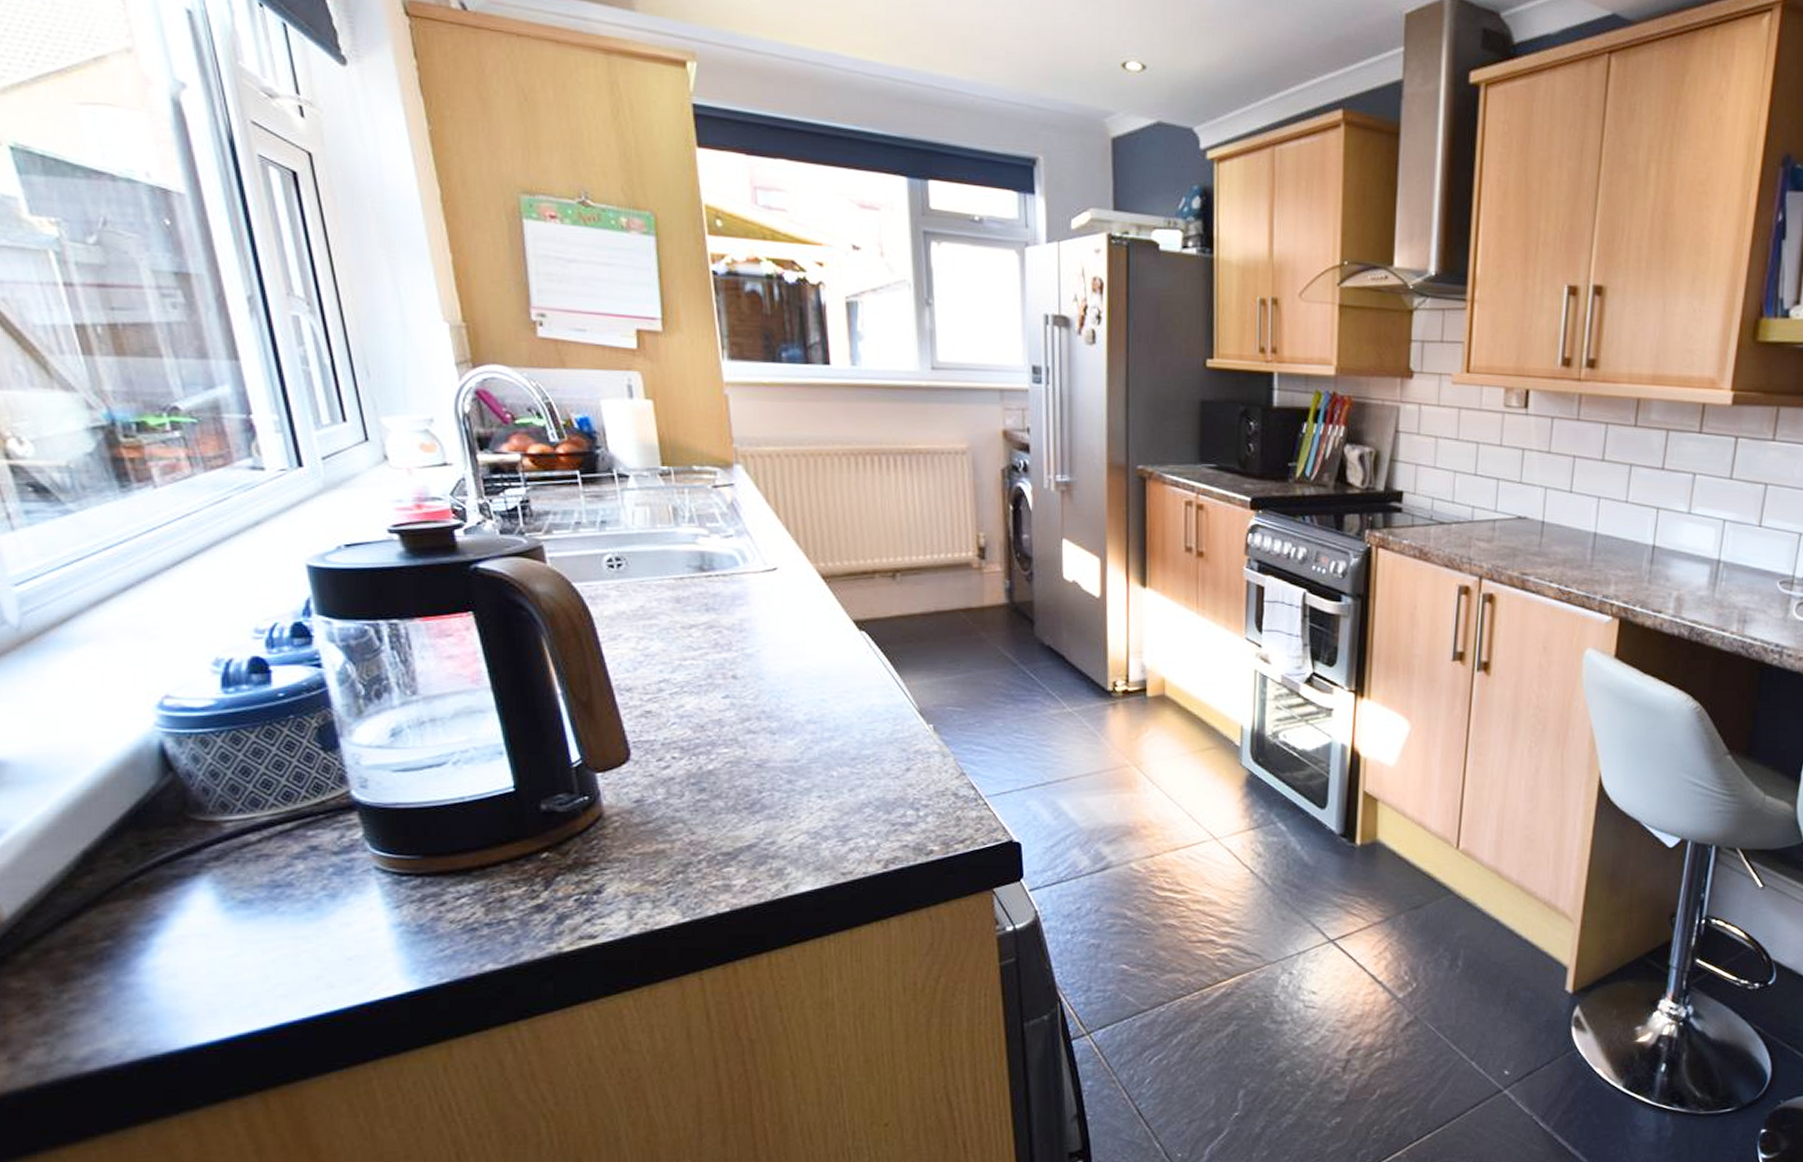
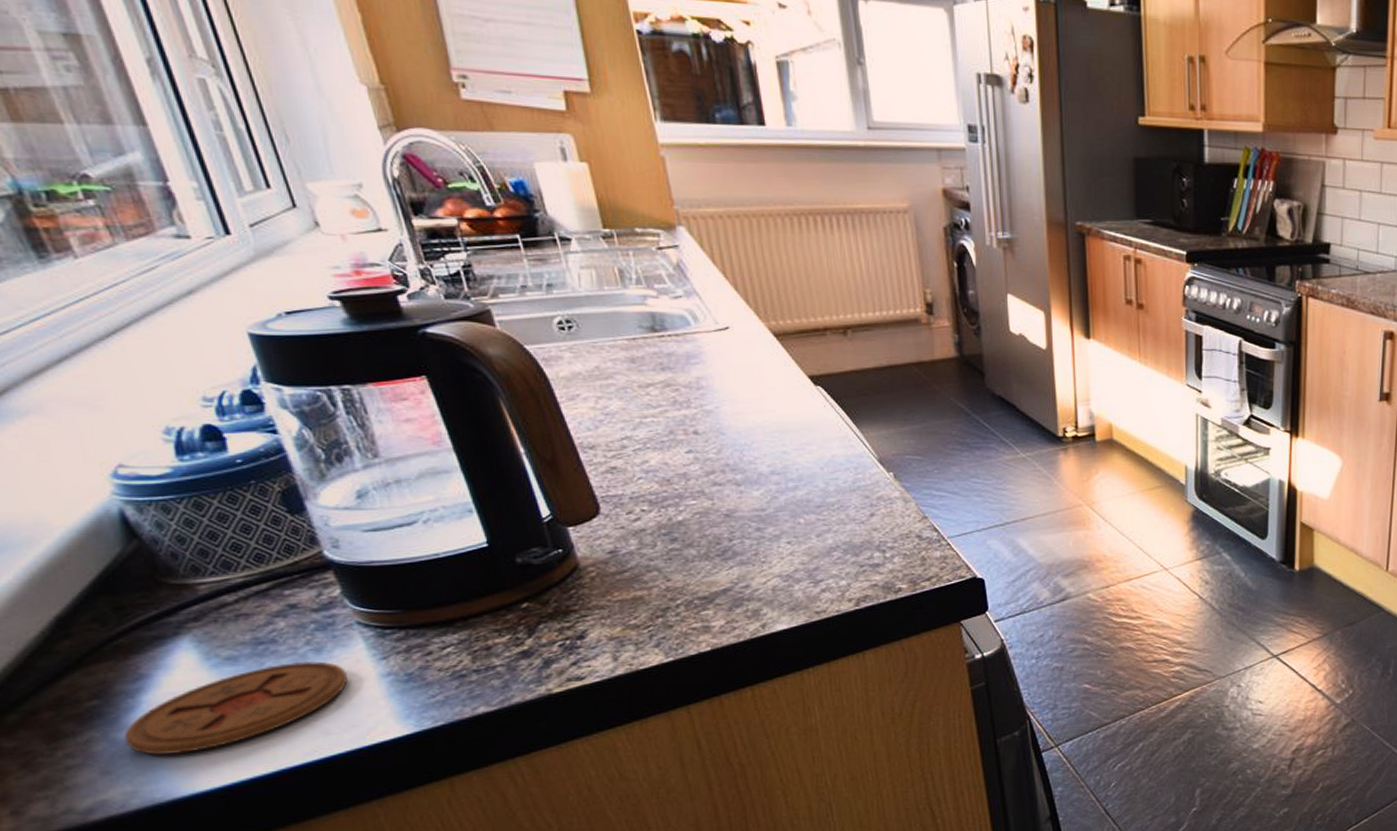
coaster: none [130,907,358,1003] -> present [124,661,348,755]

